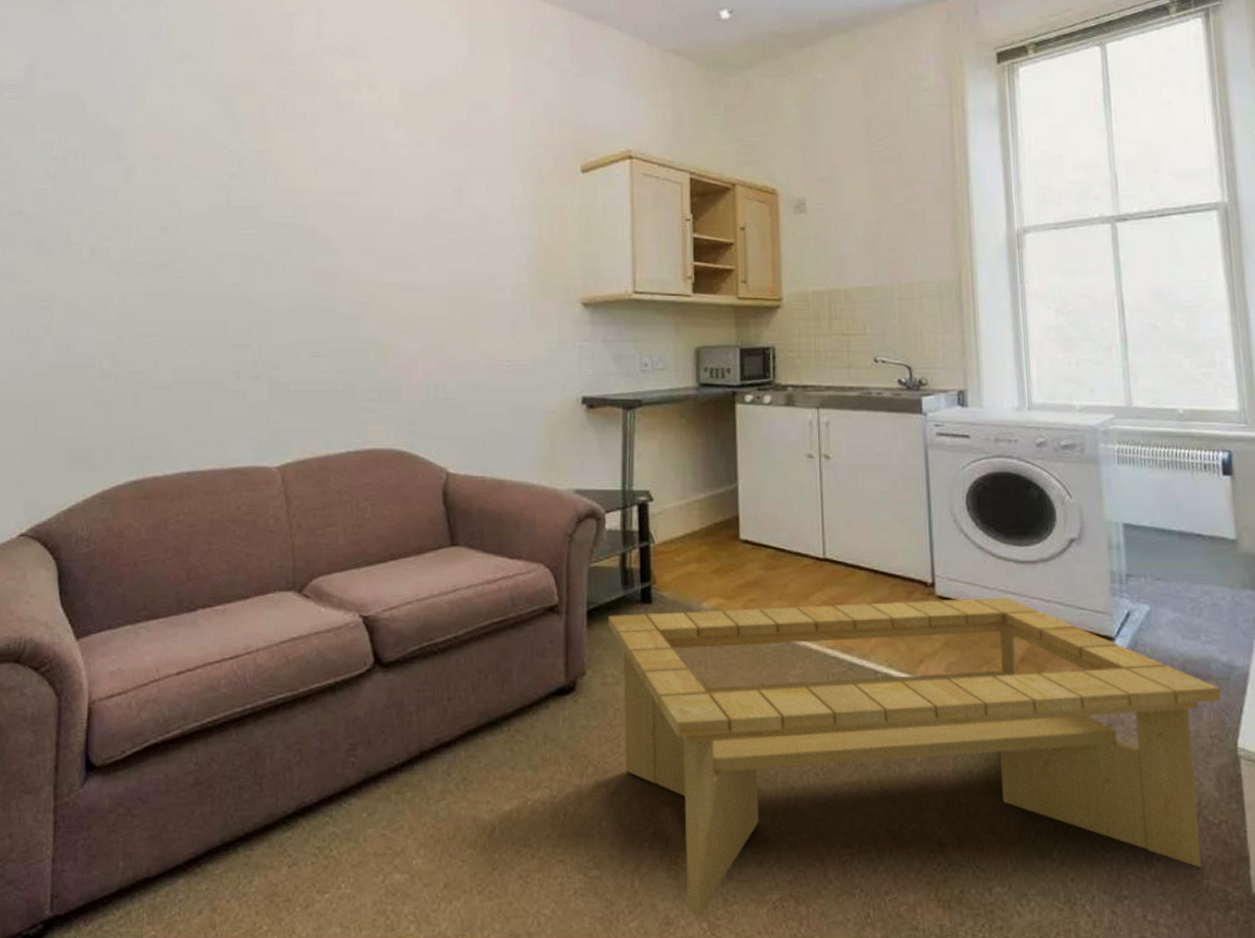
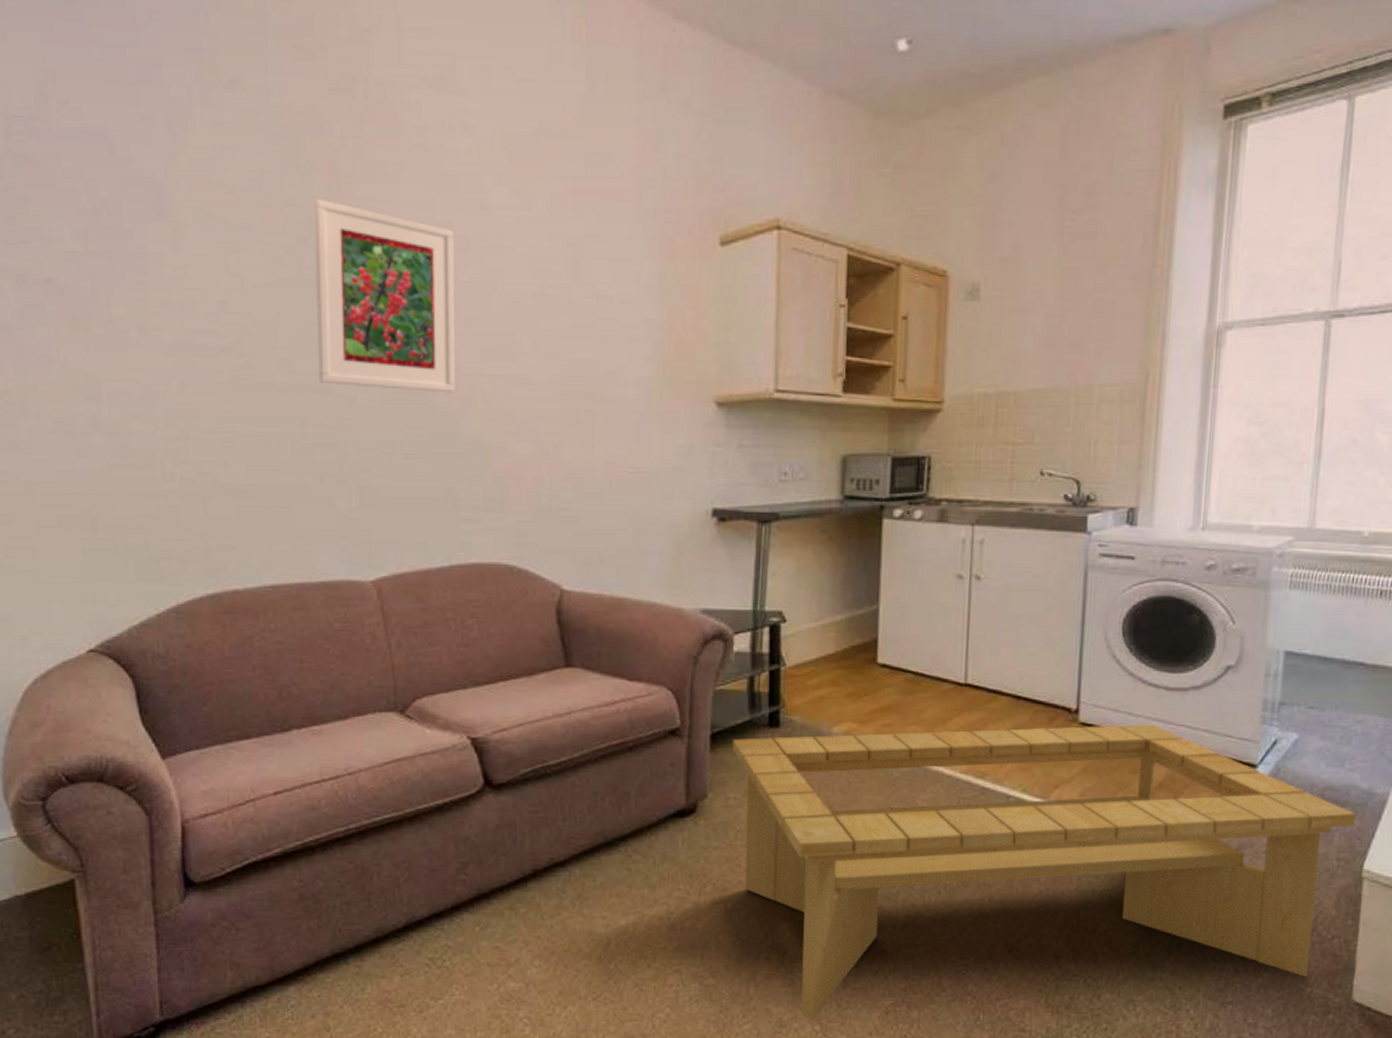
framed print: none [240,143,358,299] -> present [314,198,455,393]

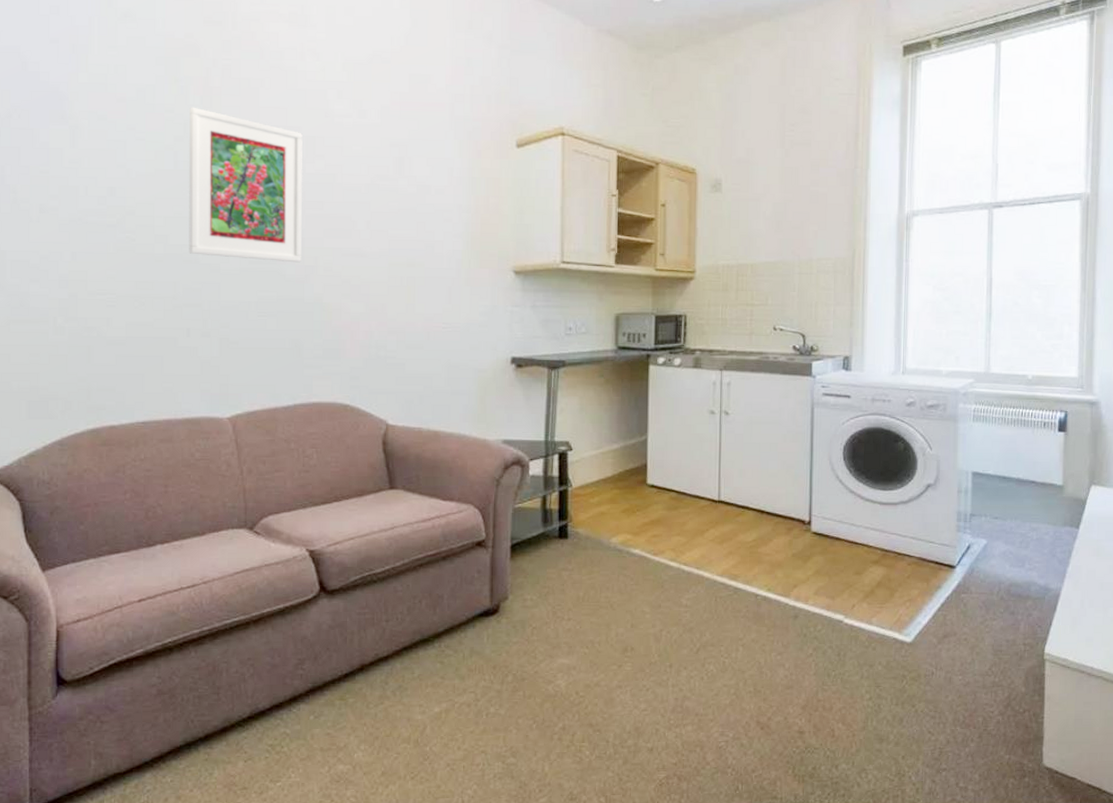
coffee table: present [733,724,1356,1020] -> none [529,533,1036,793]

